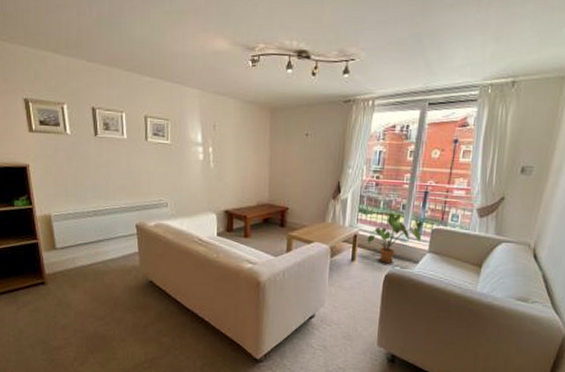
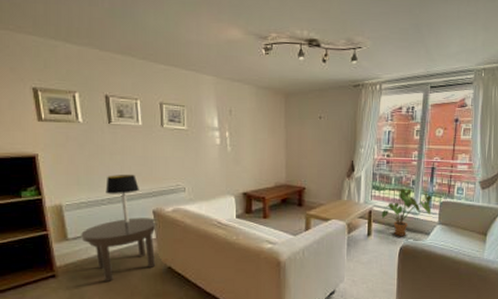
side table: none [68,230,140,292] -> present [81,218,157,282]
table lamp: none [91,187,123,235] -> present [105,174,139,223]

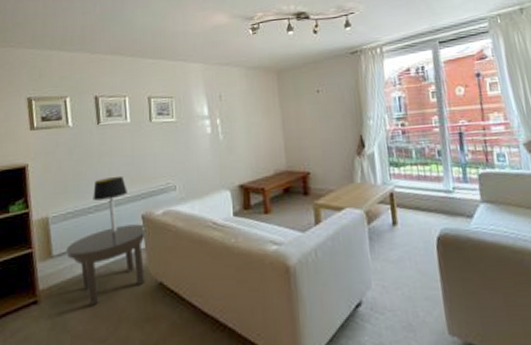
house plant: present [381,189,432,236] -> none [405,161,469,222]

